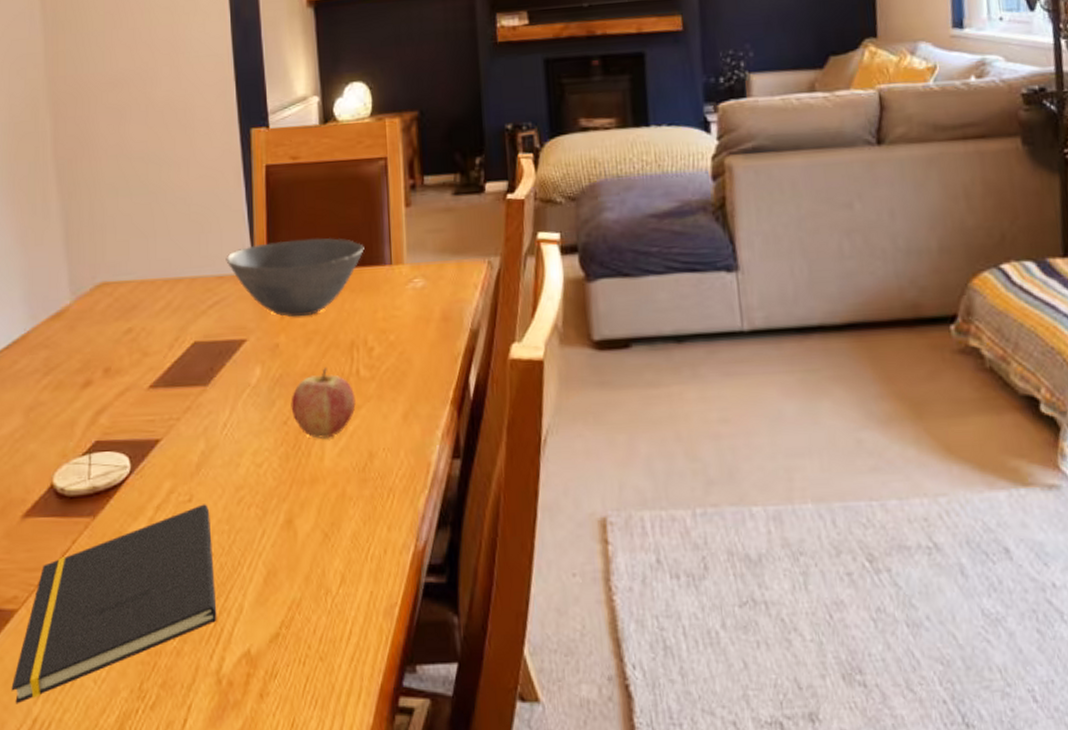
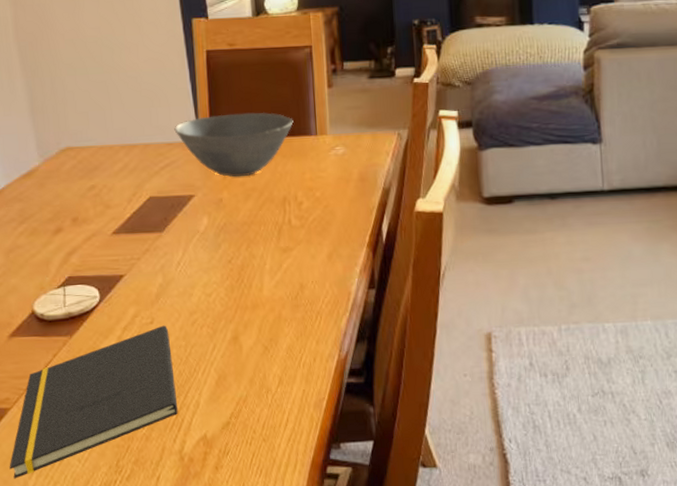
fruit: present [291,368,356,439] -> none [234,218,289,274]

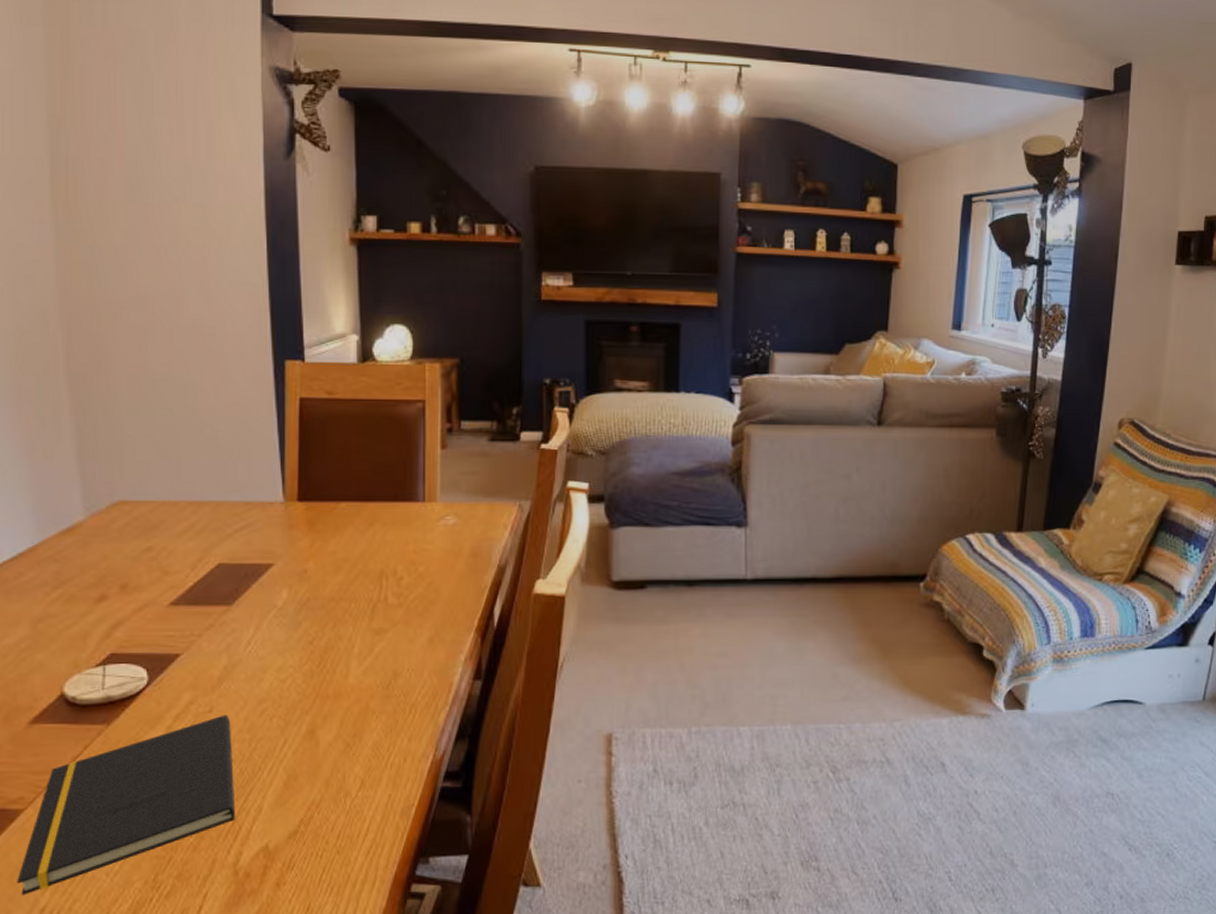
bowl: present [174,112,294,177] -> none [254,472,398,546]

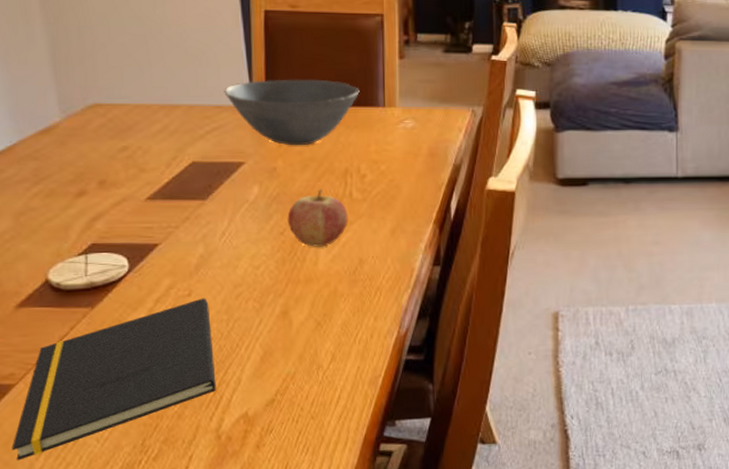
bowl: none [254,472,398,546] -> present [224,79,360,146]
fruit: none [317,594,383,658] -> present [287,189,348,247]

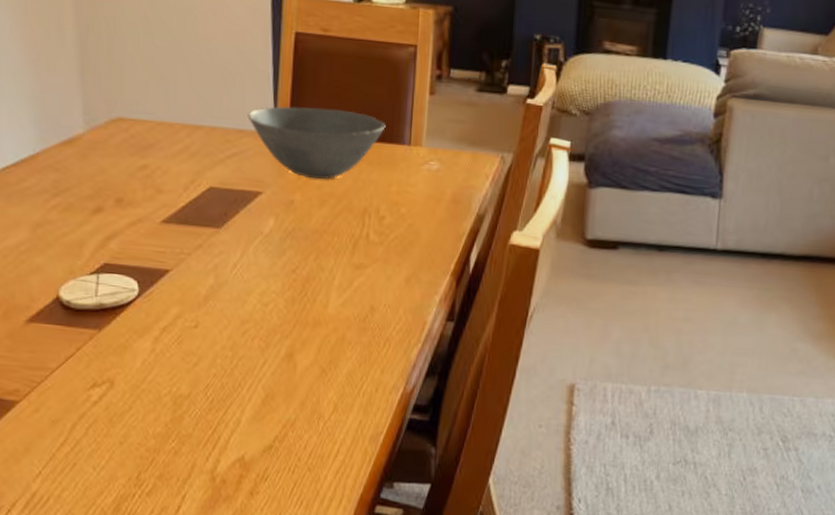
notepad: present [11,298,217,461] -> none [11,331,216,480]
fruit: present [287,189,348,247] -> none [300,228,363,289]

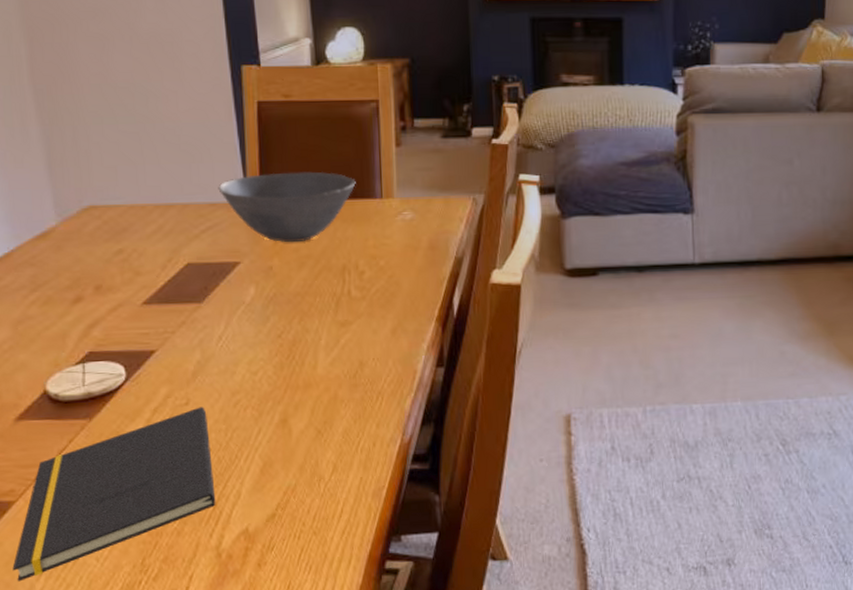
notepad: none [11,331,216,480] -> present [12,407,216,582]

